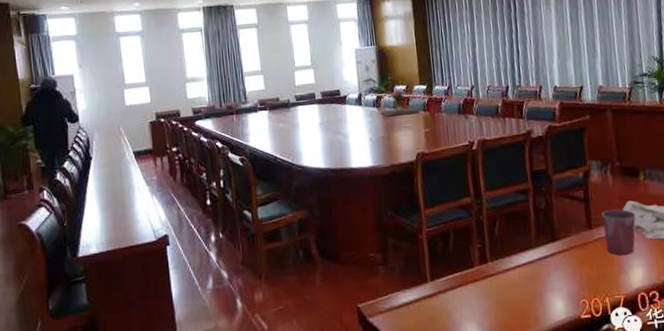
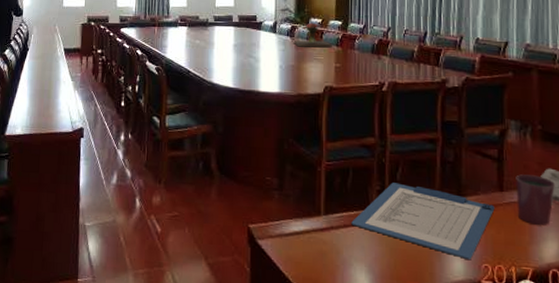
clipboard: none [457,237,586,299] -> present [351,182,495,261]

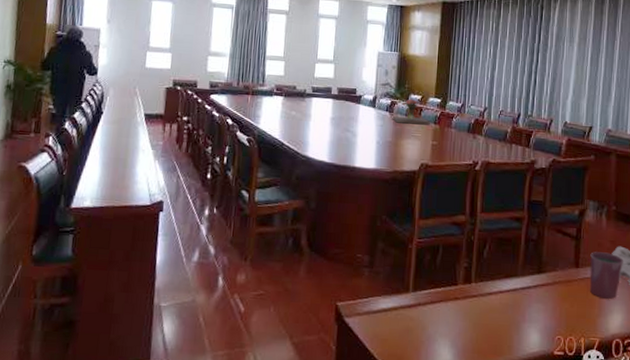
clipboard: present [351,182,495,261] -> none [438,259,570,333]

